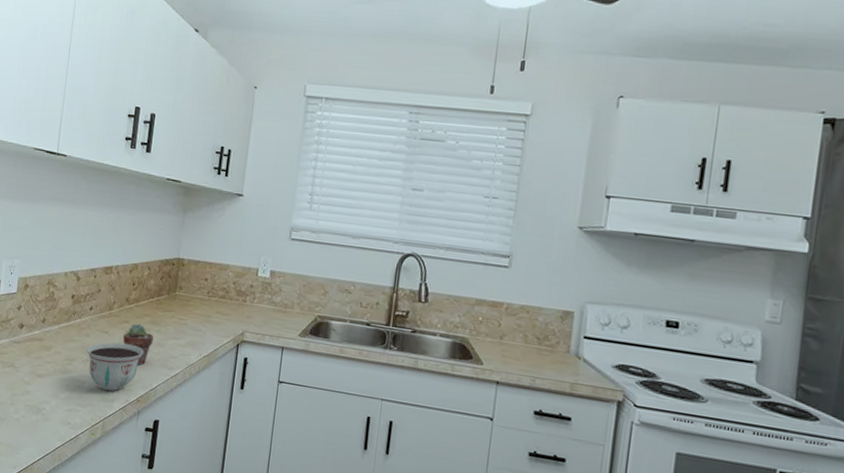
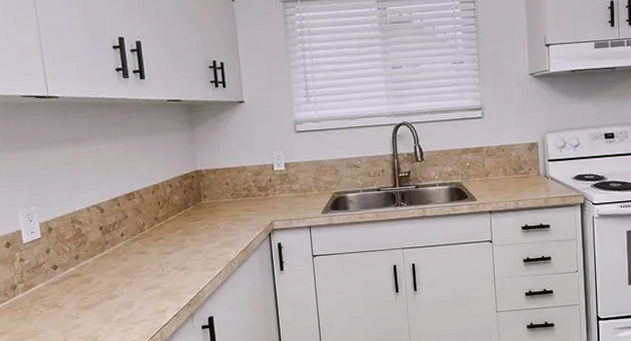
bowl: present [86,342,144,391] -> none [126,257,184,304]
potted succulent: present [123,323,154,365] -> none [160,237,191,274]

